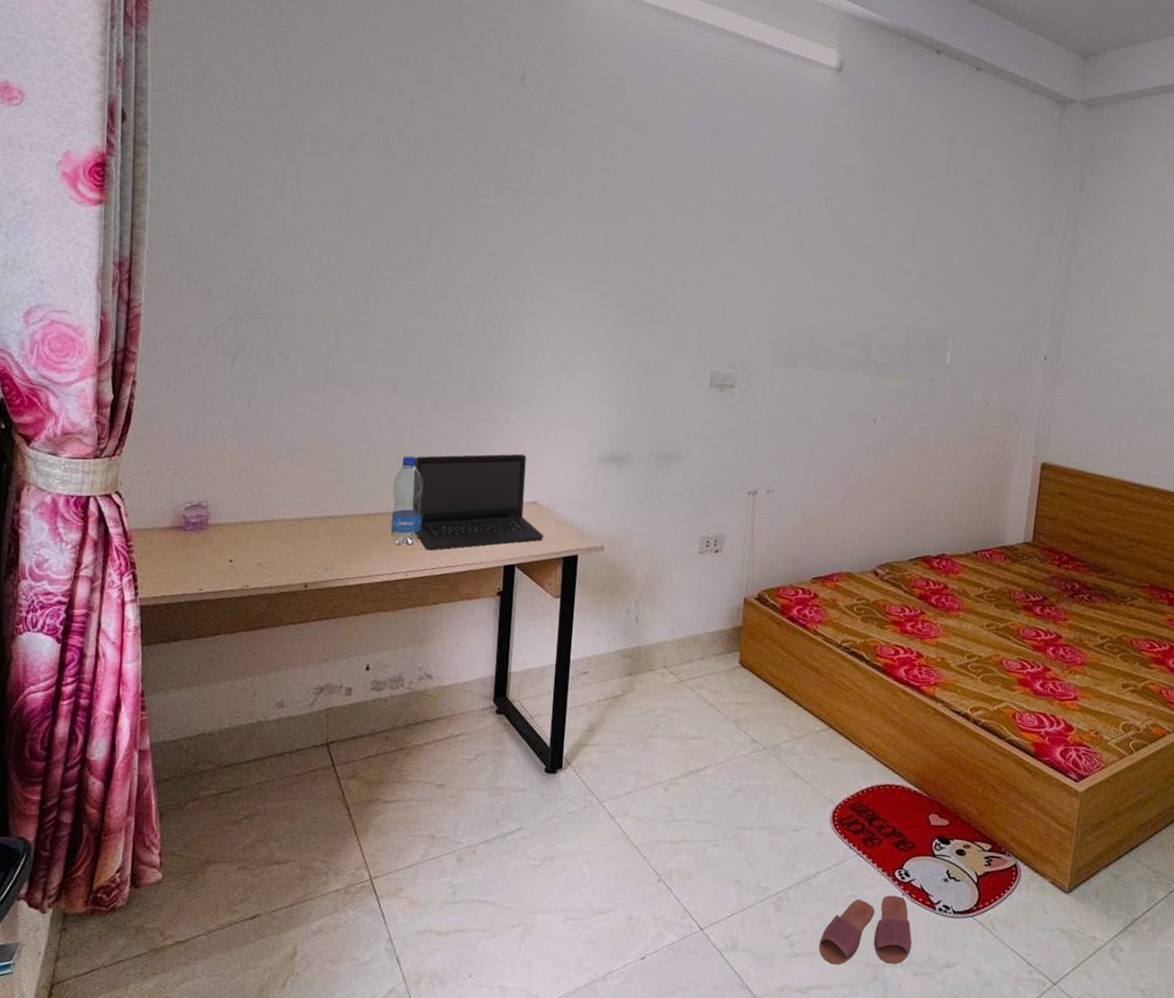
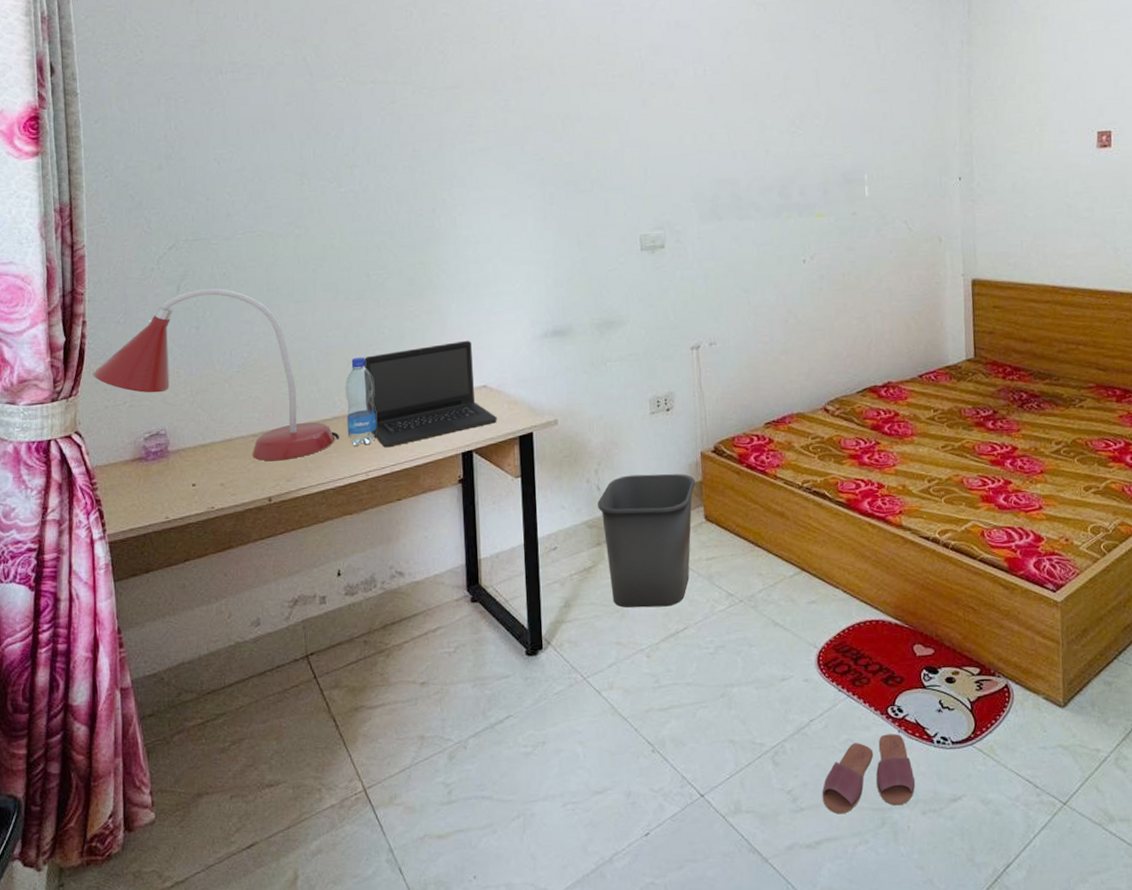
desk lamp: none [139,364,382,549] -> present [93,288,339,462]
waste bin: none [634,610,735,744] -> present [598,474,695,608]

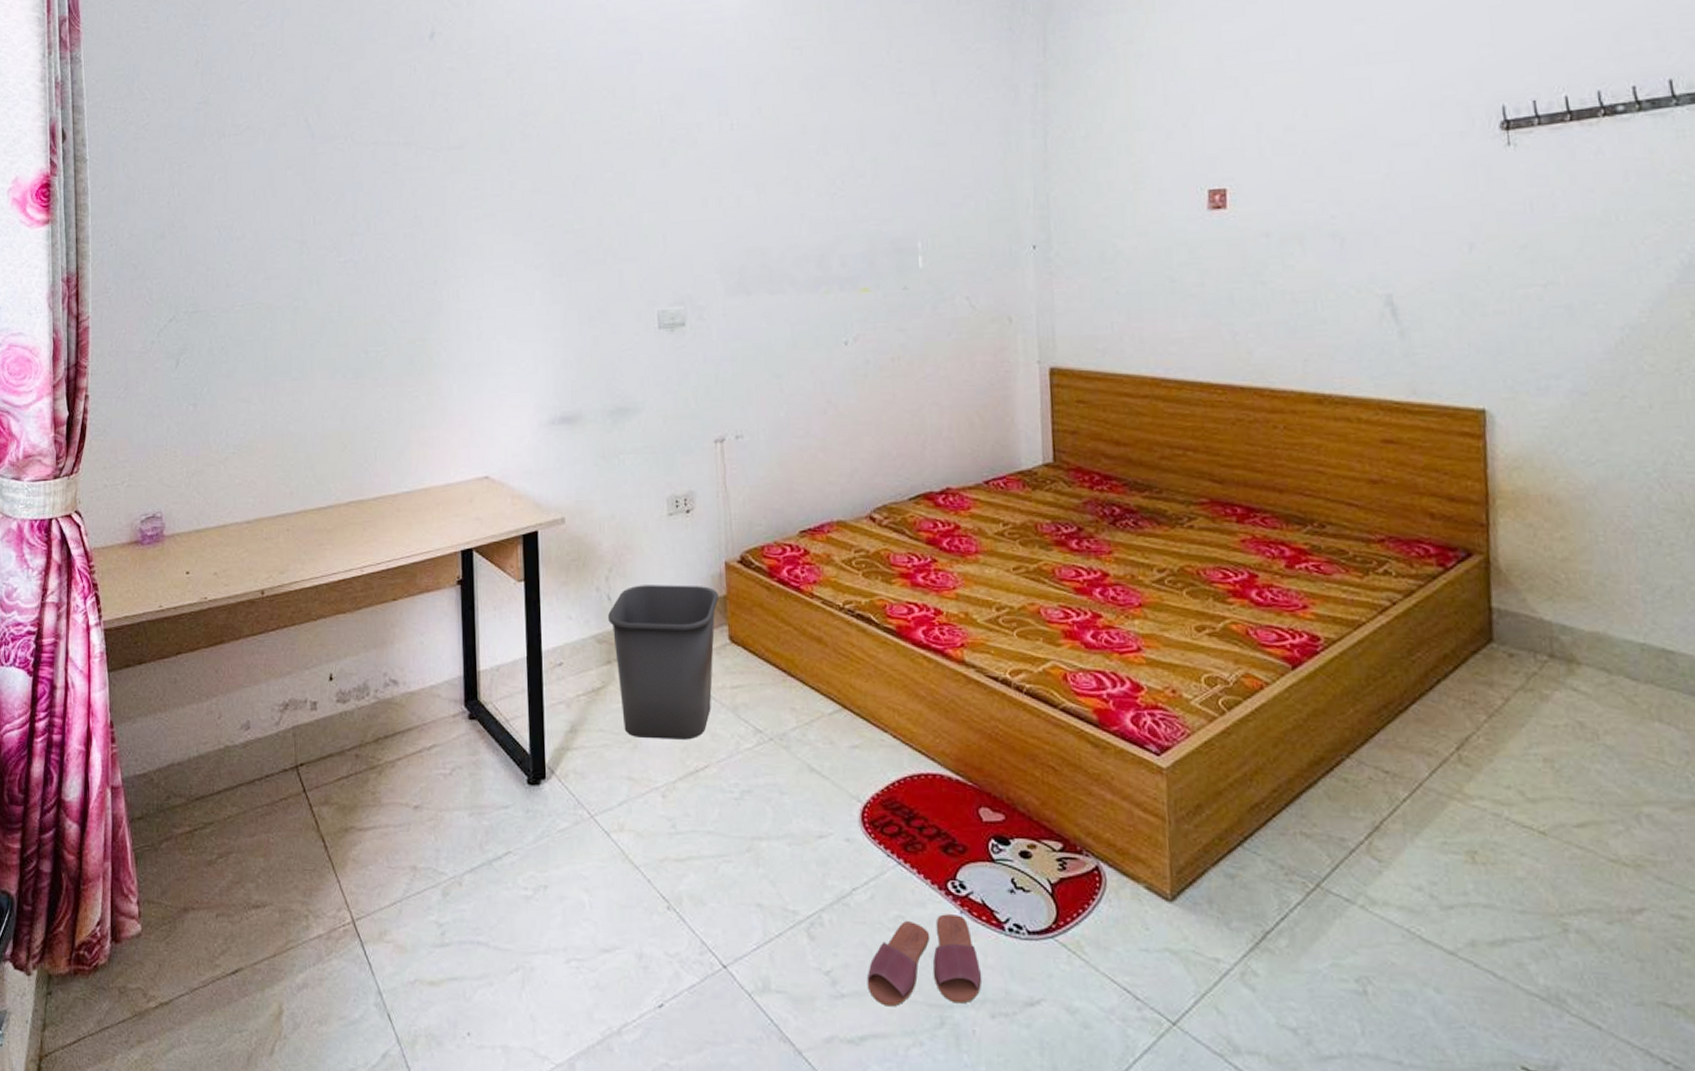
desk lamp: present [93,288,339,462] -> none [94,363,334,551]
bottle: present [345,357,377,447] -> none [341,441,373,539]
laptop: present [364,340,498,448] -> none [361,425,500,542]

